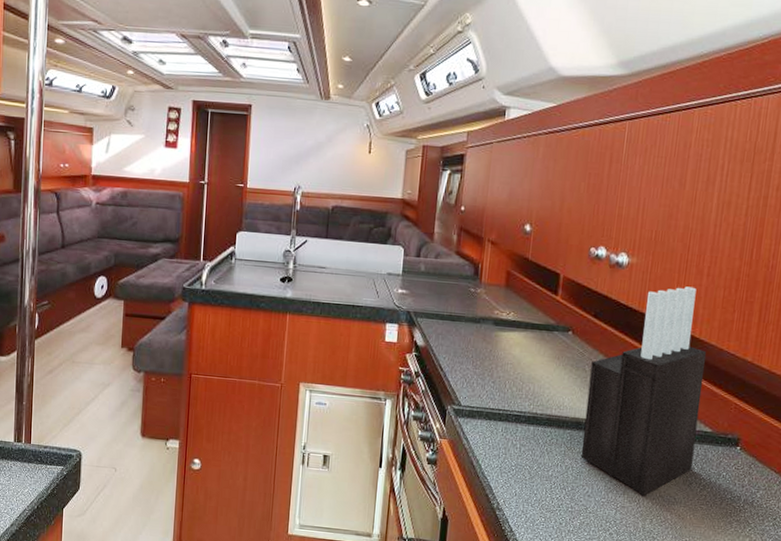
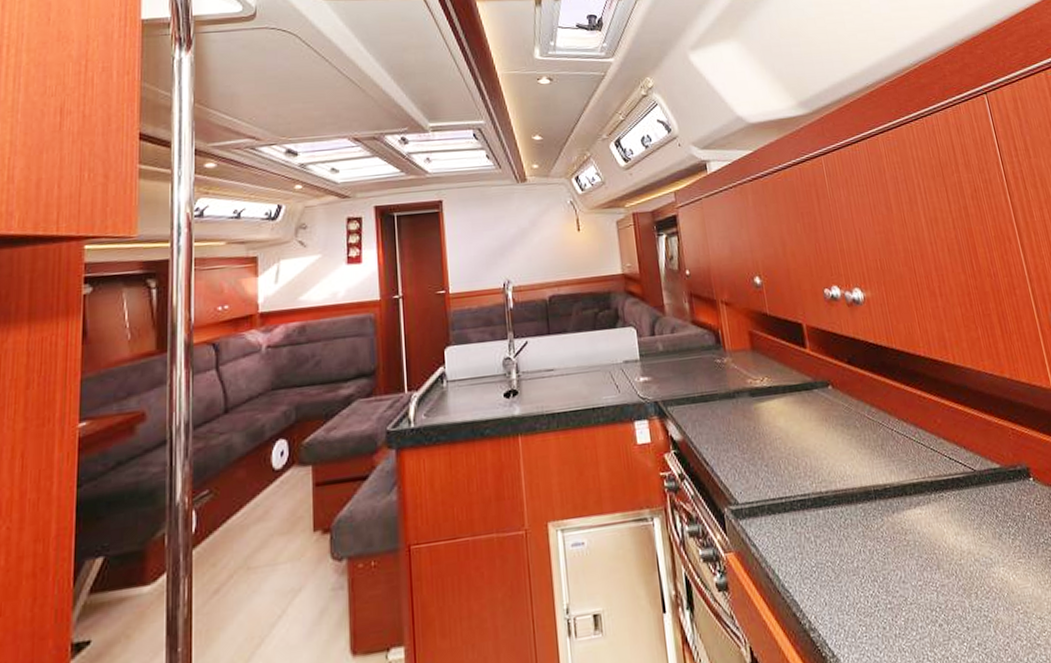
knife block: present [580,286,706,496] -> none [860,310,996,565]

